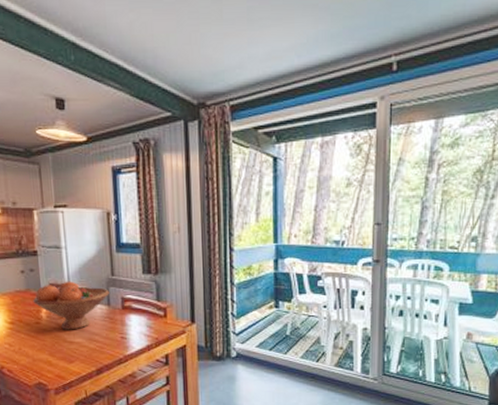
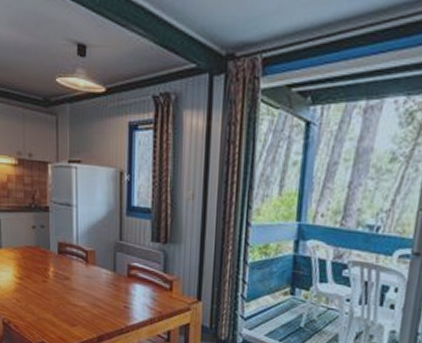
fruit bowl: present [33,281,109,330] -> none [42,241,116,293]

